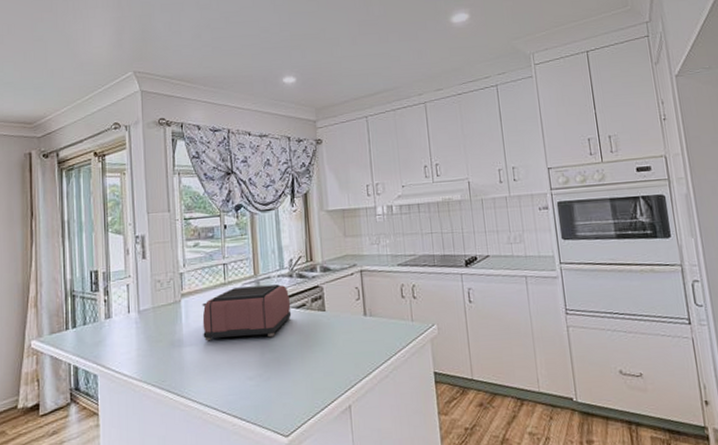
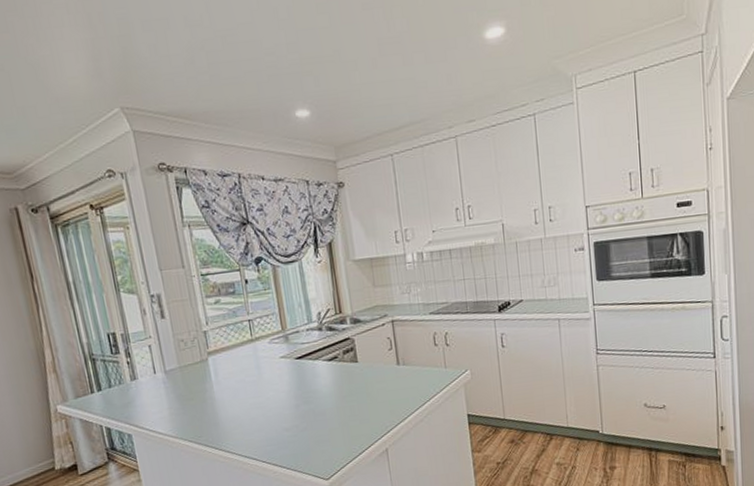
toaster: present [202,284,292,341] -> none [230,338,324,397]

